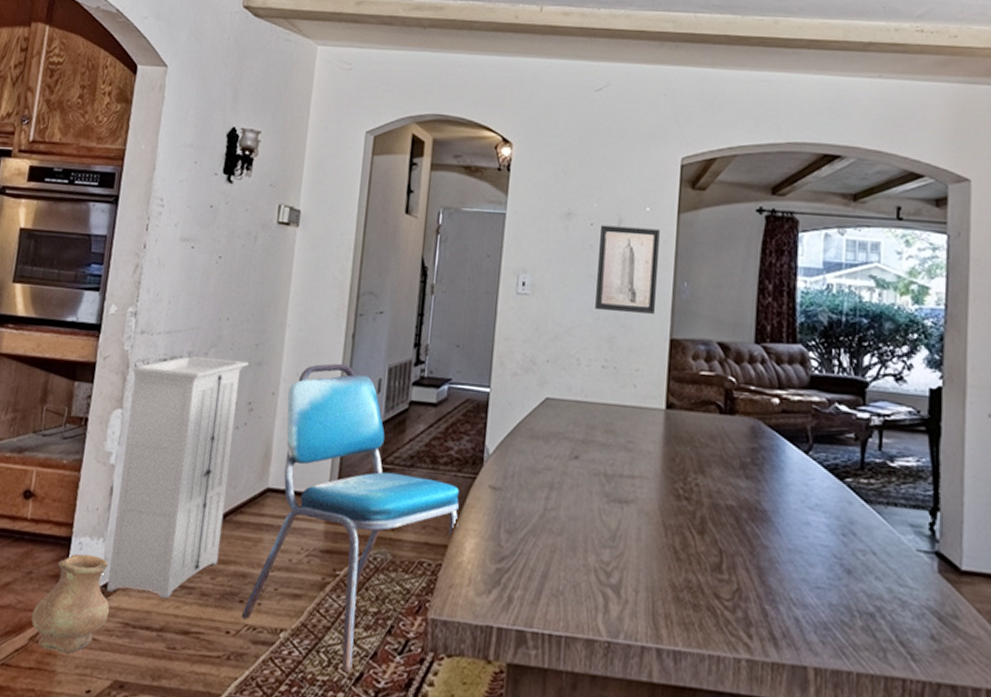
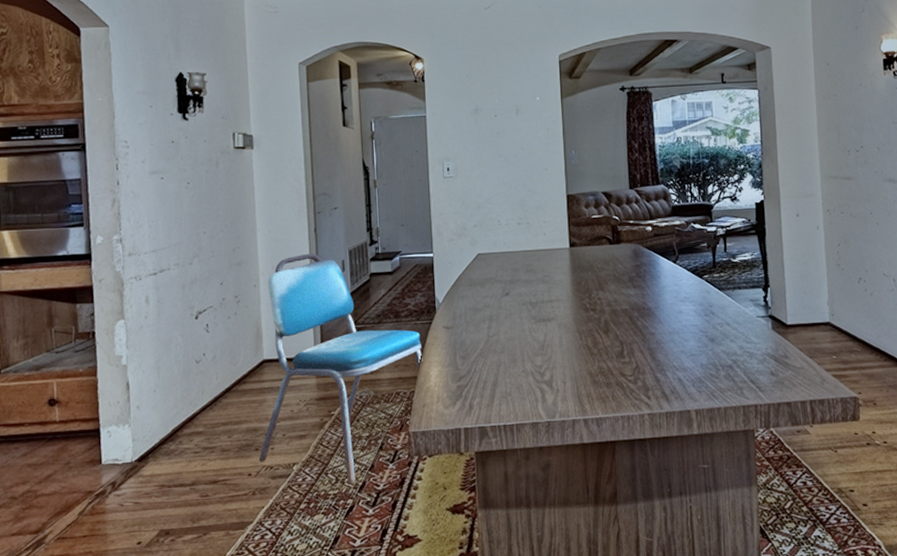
vase: present [31,553,110,654] -> none [76,439,145,519]
storage cabinet: present [107,354,249,599] -> none [126,264,232,464]
wall art: present [595,225,660,314] -> none [502,113,553,182]

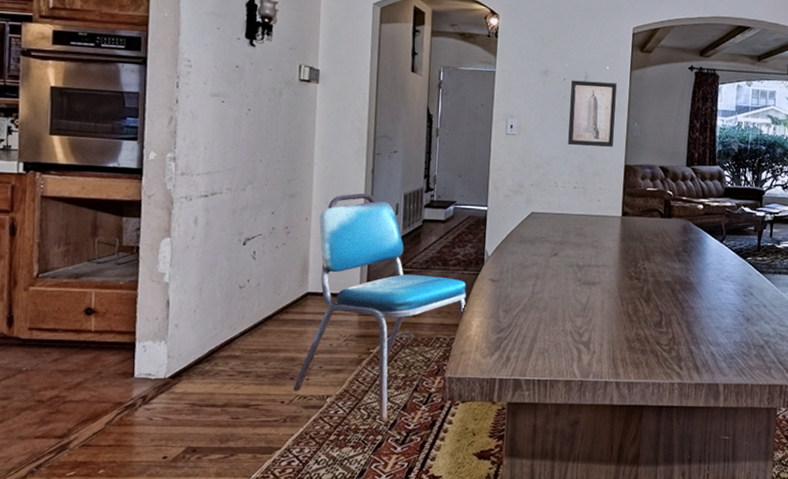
wall art: none [502,113,553,182] -> present [568,80,617,147]

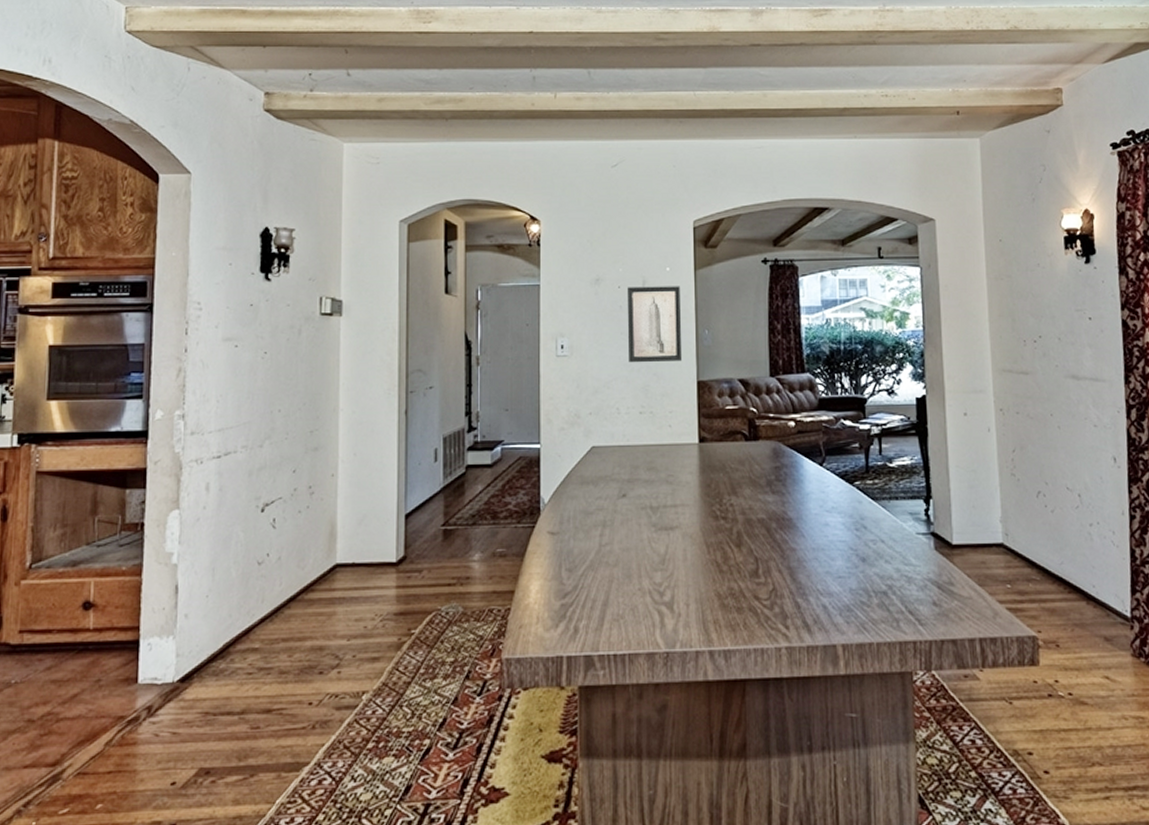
dining chair: present [294,193,466,421] -> none [323,439,522,721]

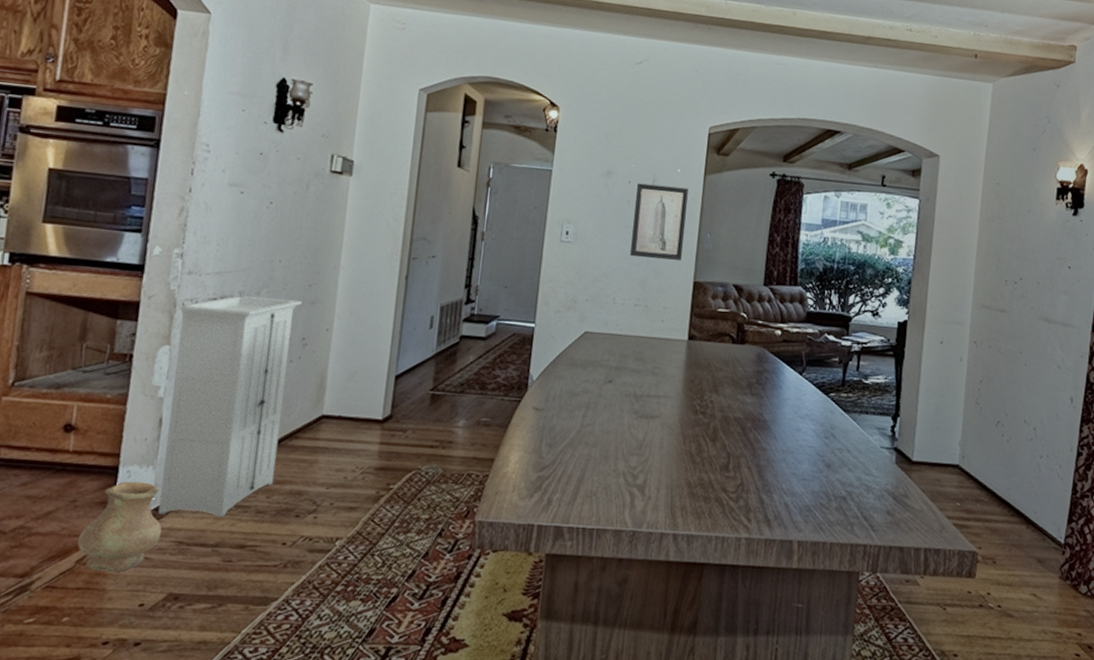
vase: none [104,653,186,752] -> present [77,481,162,573]
storage cabinet: none [182,448,305,685] -> present [159,293,302,518]

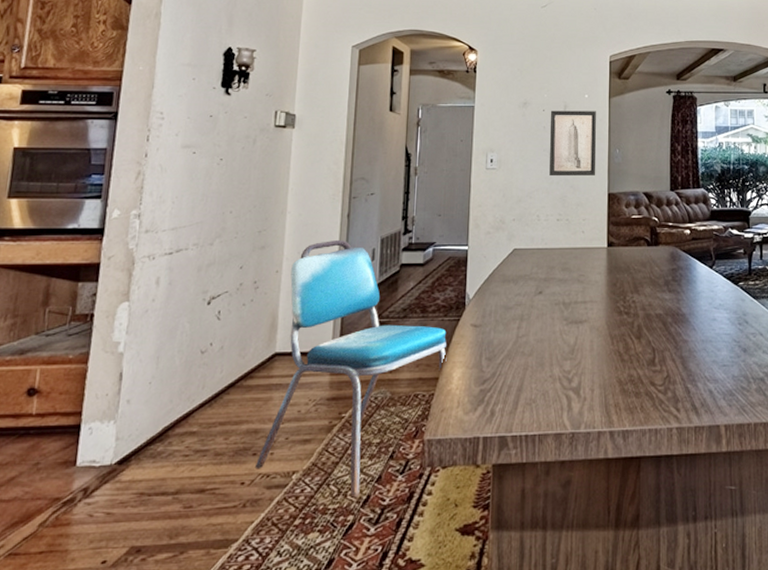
vase: present [77,481,162,573] -> none [40,437,123,532]
storage cabinet: present [159,293,302,518] -> none [120,246,253,467]
dining chair: none [298,302,506,571] -> present [256,239,447,498]

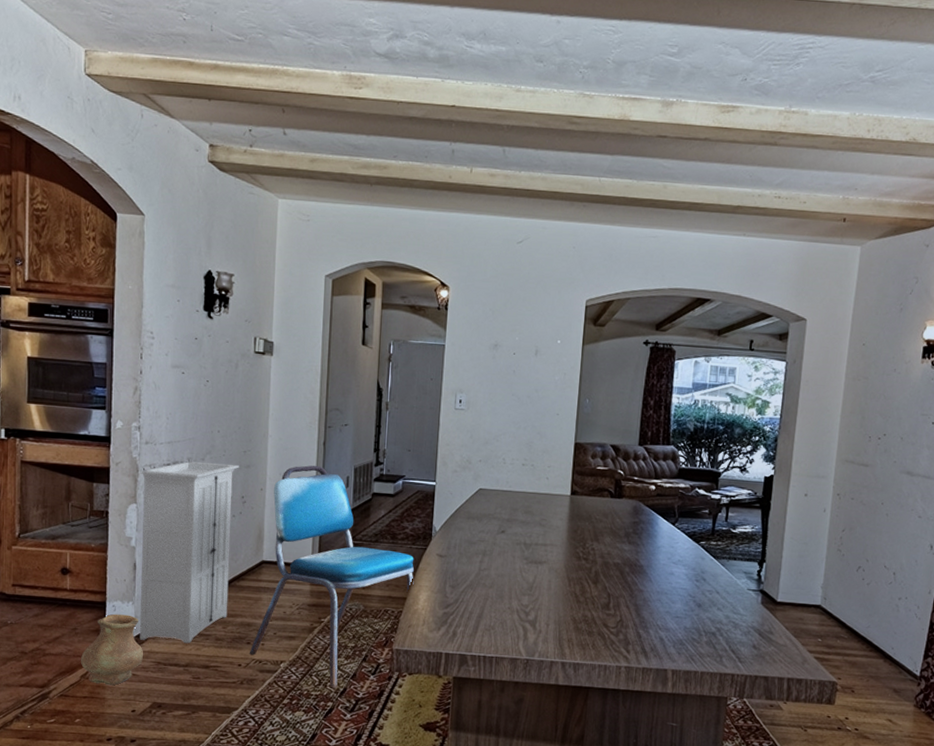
vase: none [40,437,123,532] -> present [80,613,143,685]
storage cabinet: none [120,246,253,467] -> present [140,459,239,644]
wall art: present [549,110,597,177] -> none [517,354,568,424]

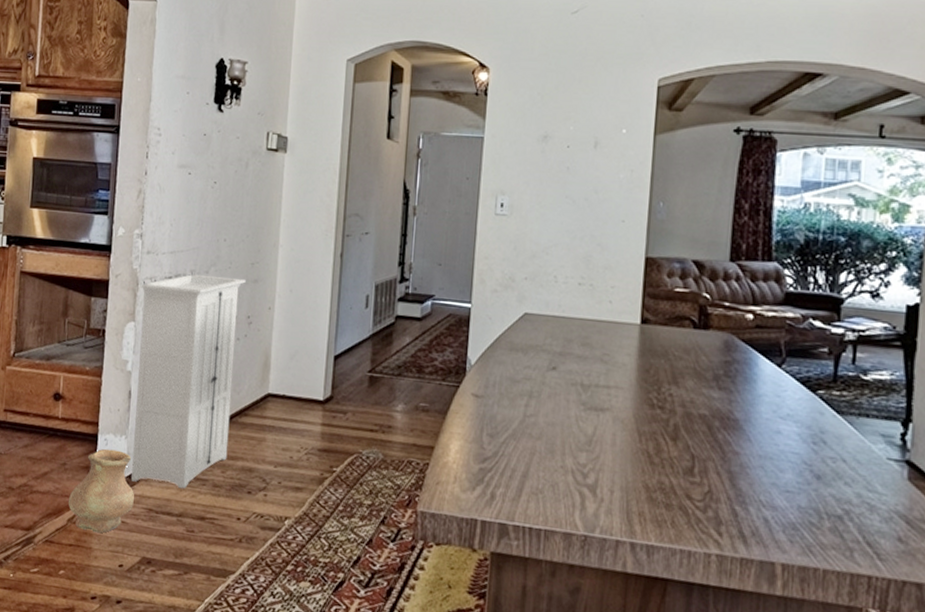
dining chair: present [250,465,414,689] -> none [251,280,445,556]

